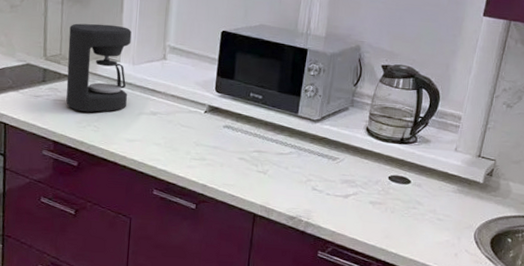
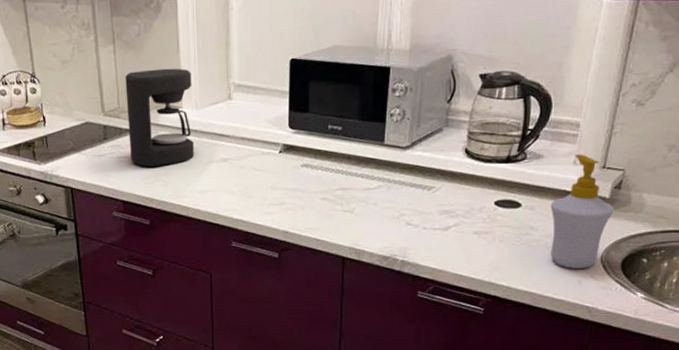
soap bottle: none [433,143,486,243] -> present [550,154,614,269]

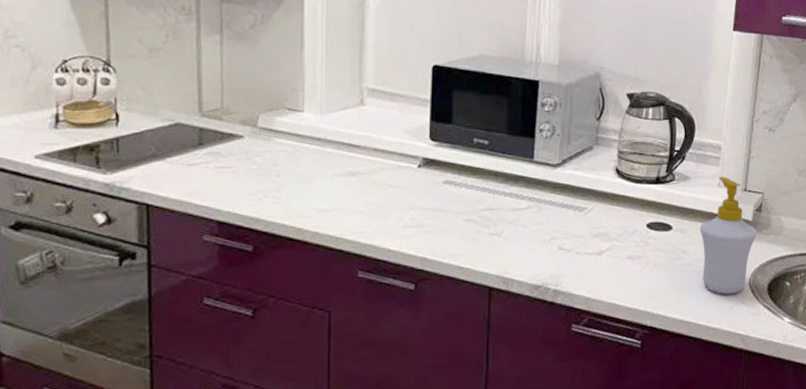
coffee maker: present [125,68,194,167] -> none [232,66,317,179]

